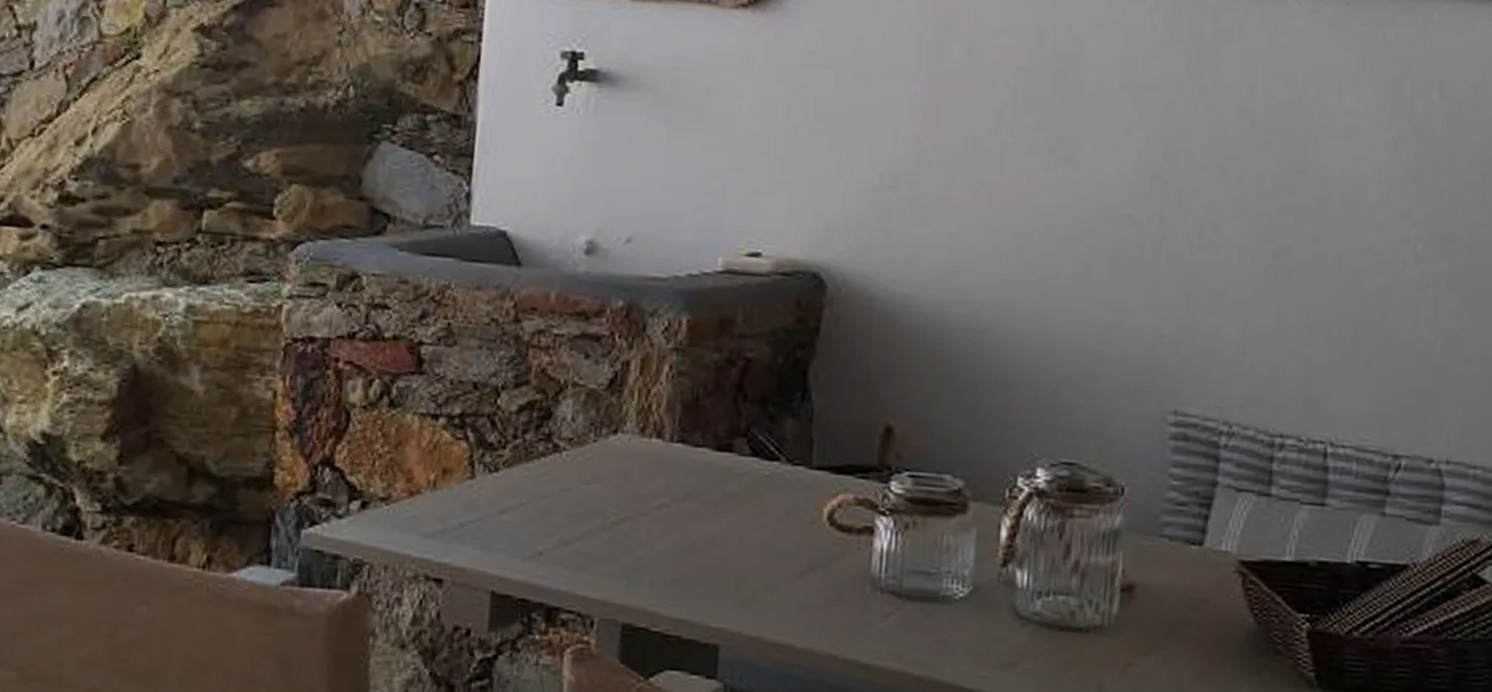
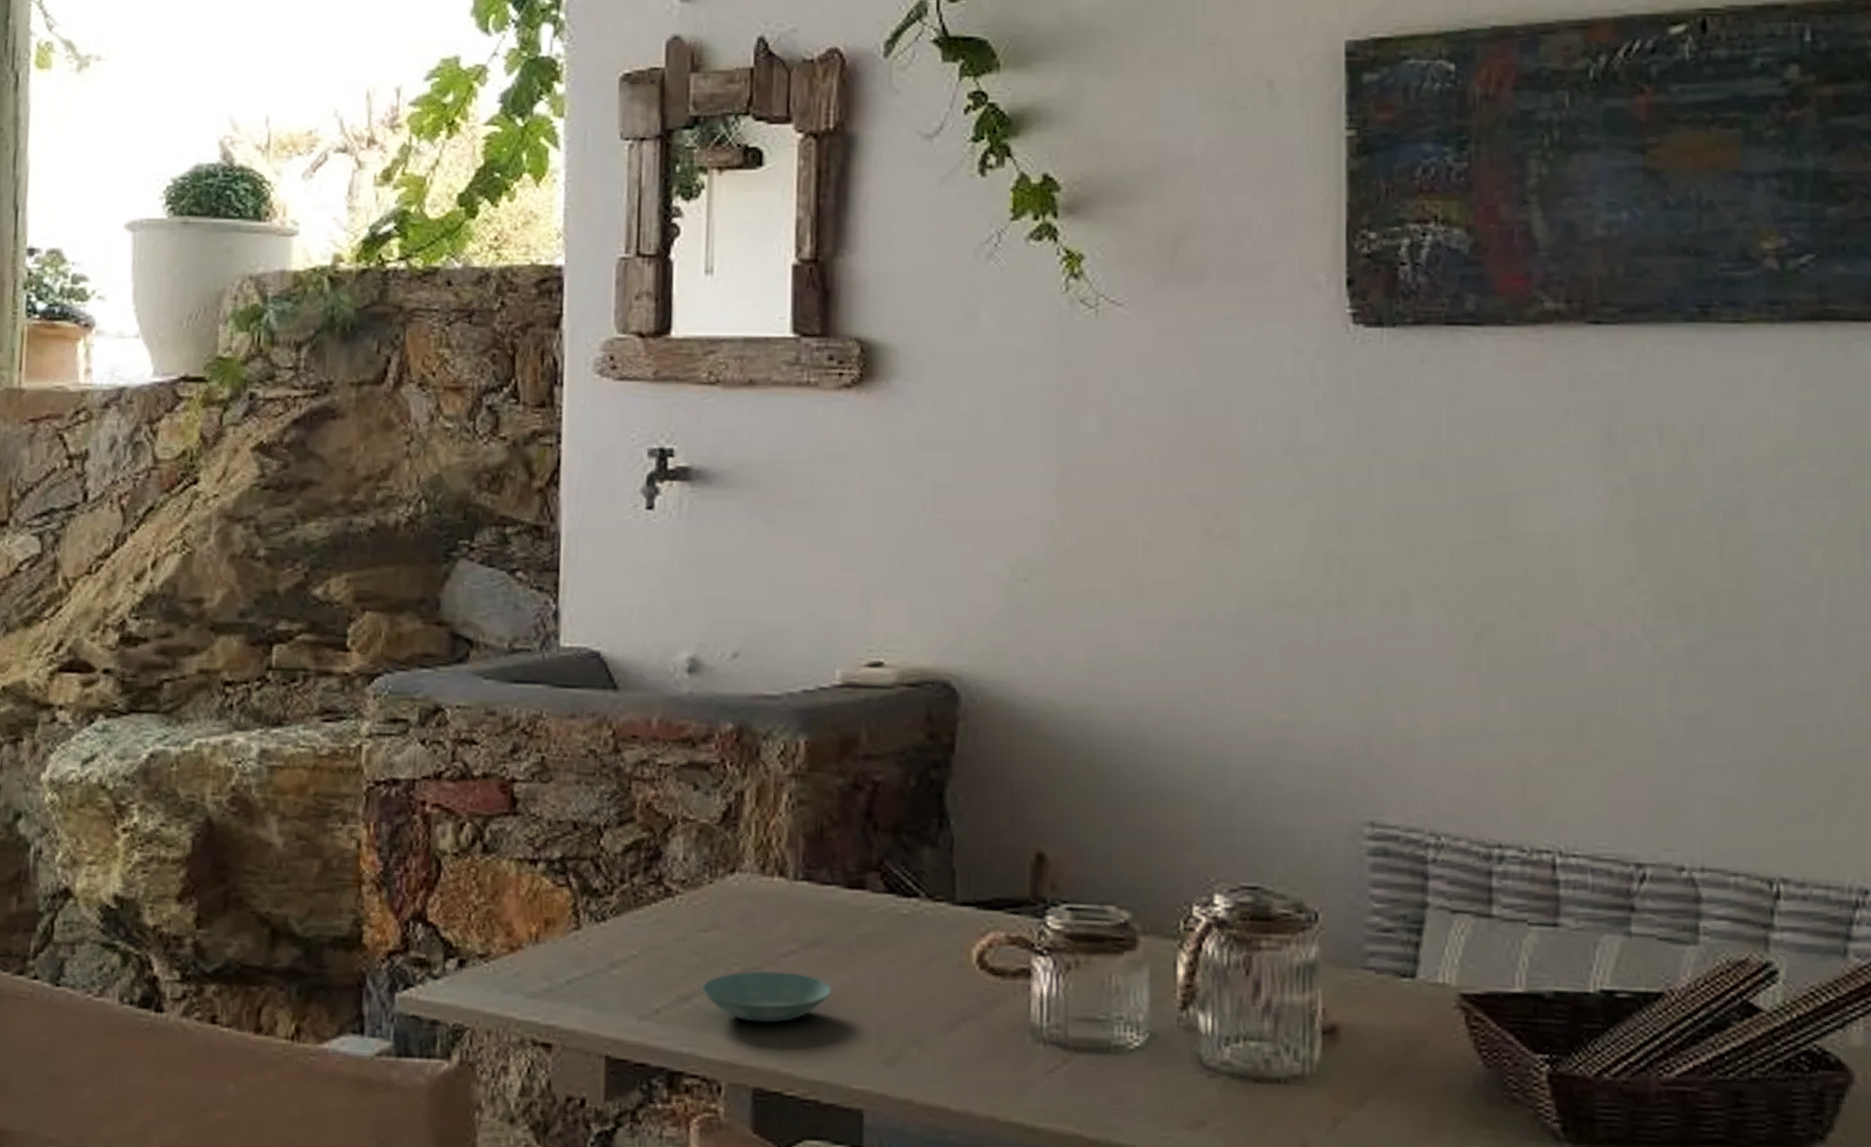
saucer: none [581,520,698,567] -> present [701,970,832,1023]

